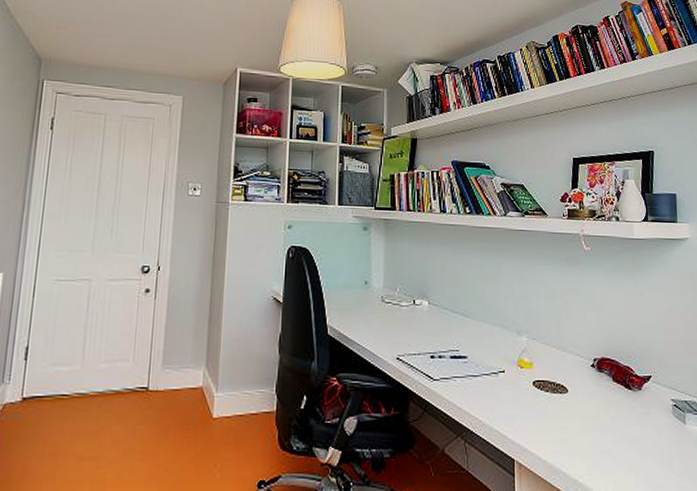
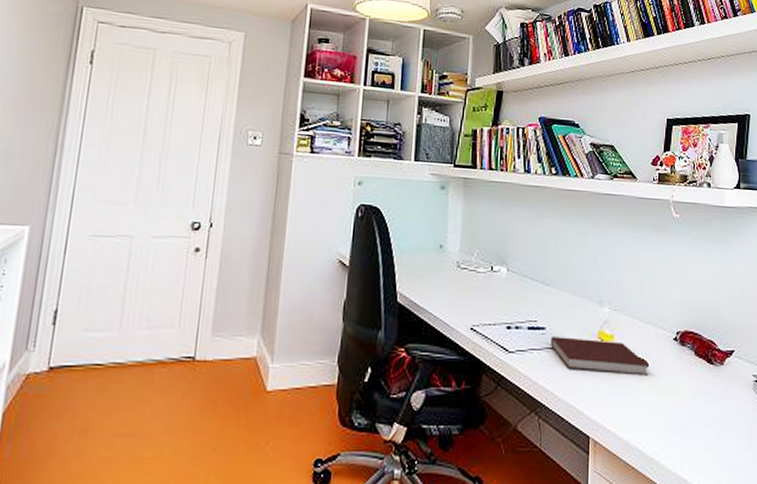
notebook: none [473,365,568,401] -> present [551,337,649,376]

